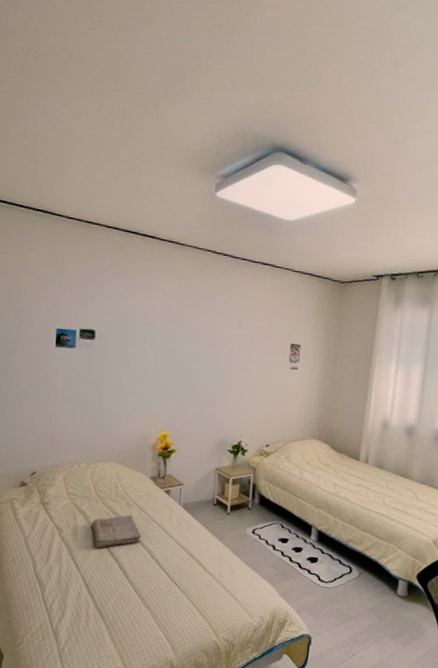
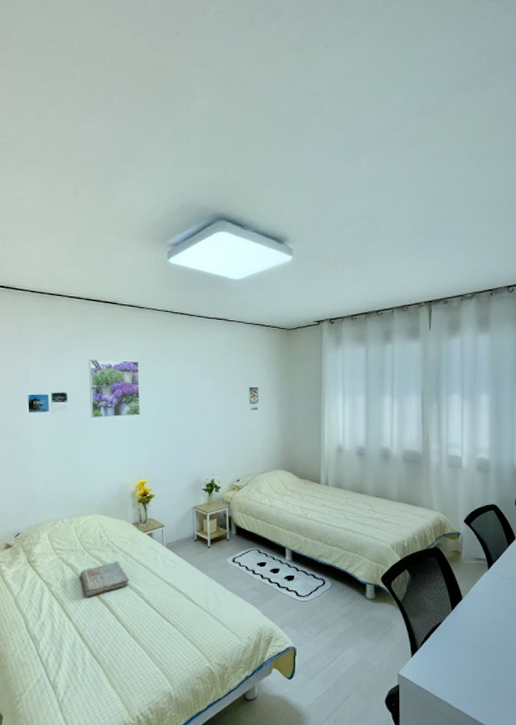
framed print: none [117,296,174,363] -> present [88,359,141,419]

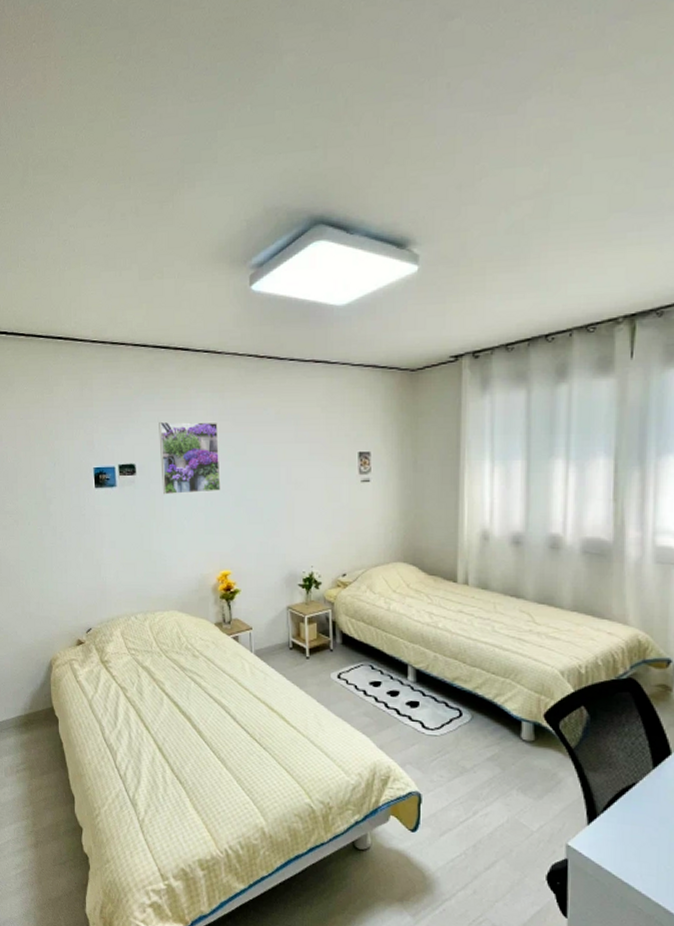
book: present [79,561,129,597] -> none [157,667,212,707]

